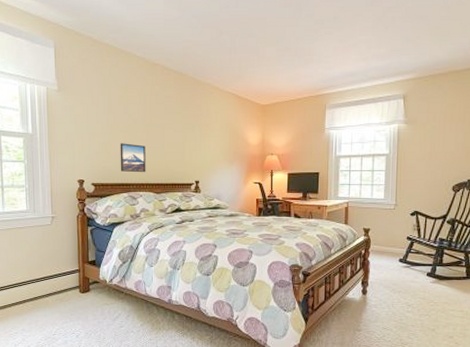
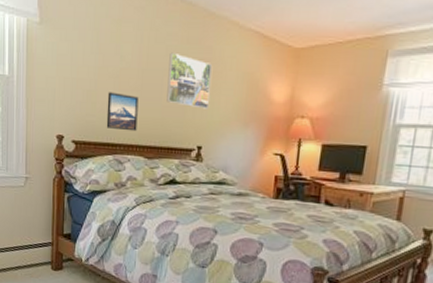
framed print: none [168,111,201,152] -> present [166,52,212,109]

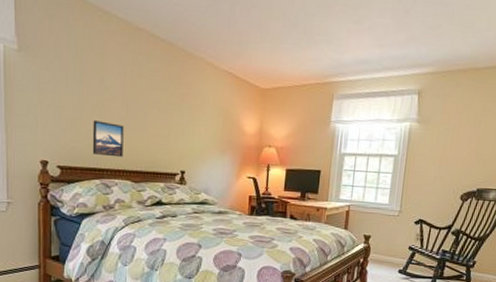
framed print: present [166,52,212,109] -> none [151,86,191,138]

